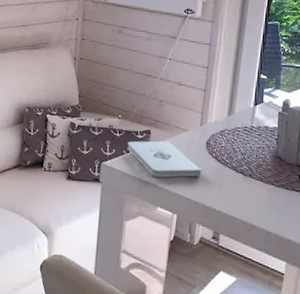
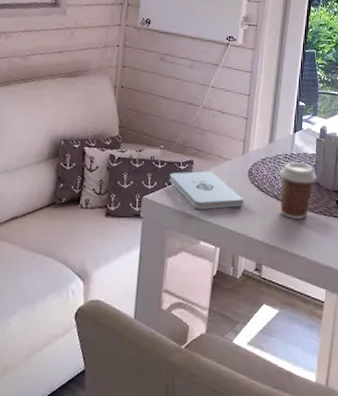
coffee cup: none [238,134,279,192] -> present [279,161,317,220]

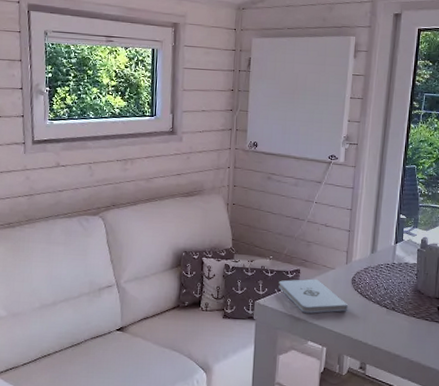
coffee cup: present [279,161,317,220] -> none [381,270,418,324]

